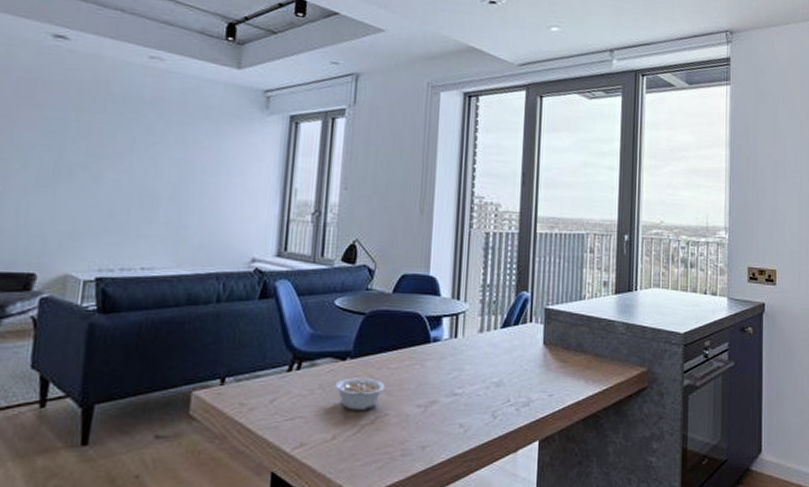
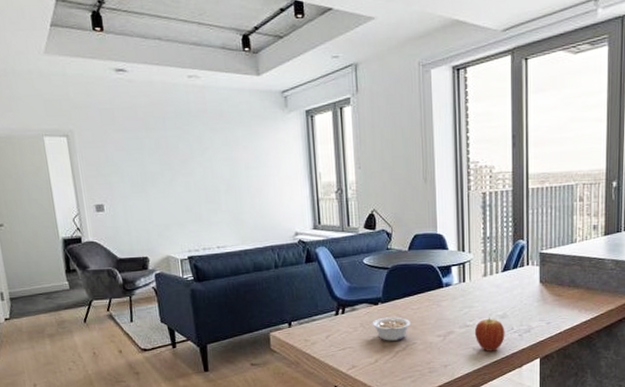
fruit: none [463,384,500,429] -> present [474,317,505,351]

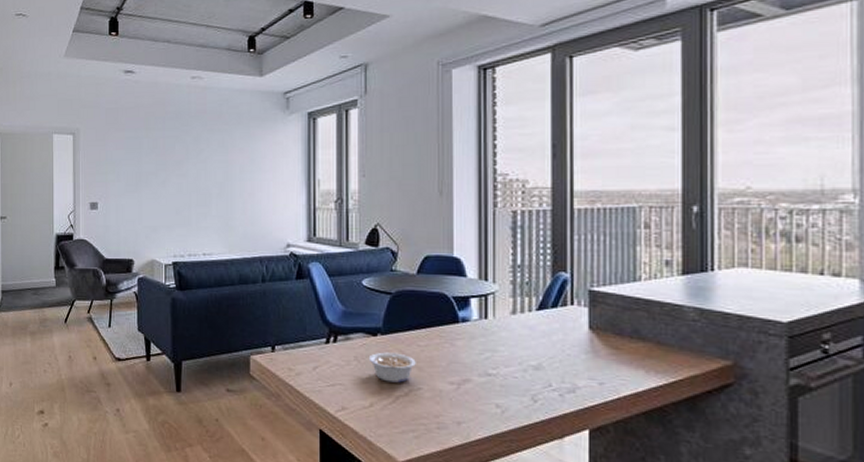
fruit: present [474,317,505,351] -> none [498,366,540,412]

